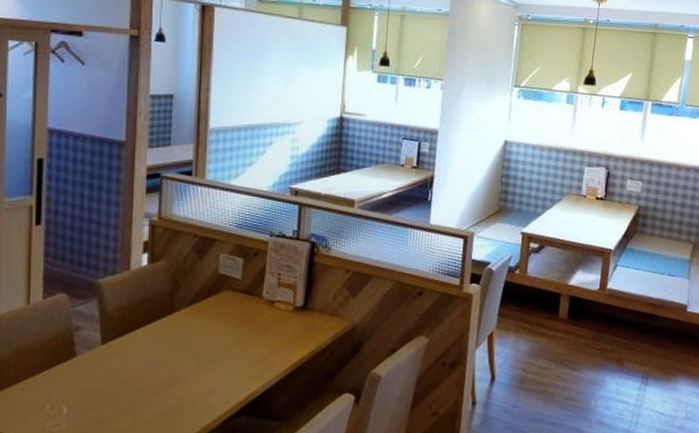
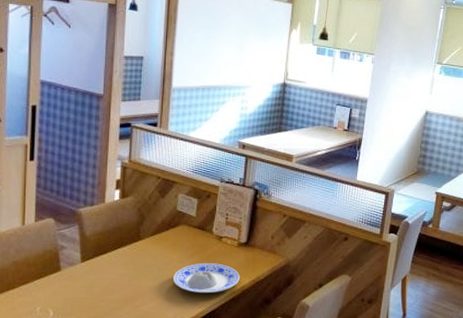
plate: none [217,333,297,371] -> present [174,263,240,293]

